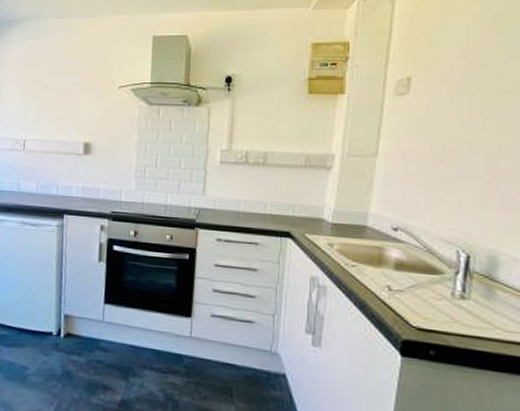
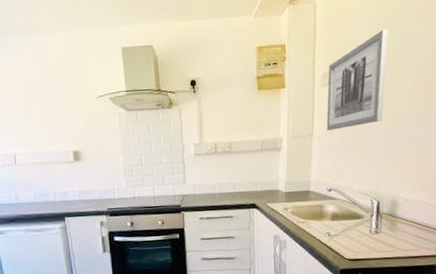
wall art: none [397,30,497,152] -> present [326,29,389,130]

